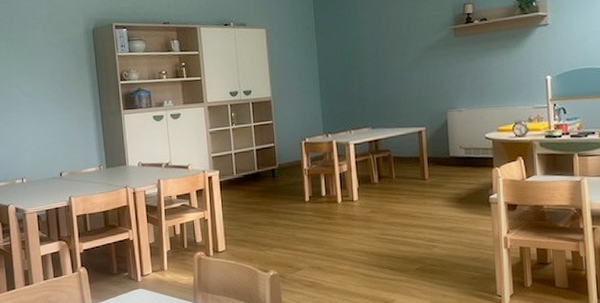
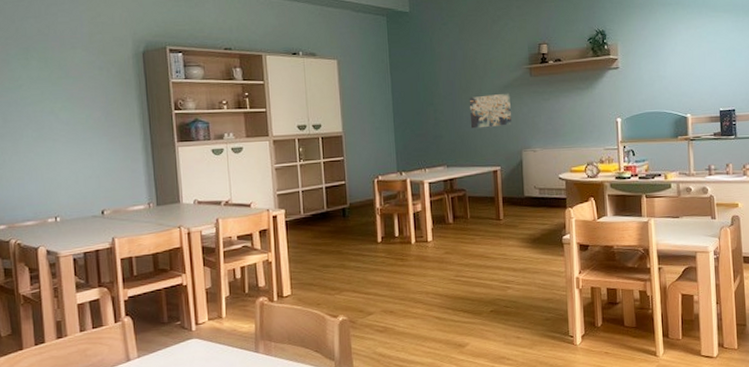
wall art: none [393,54,436,91] -> present [469,93,512,129]

